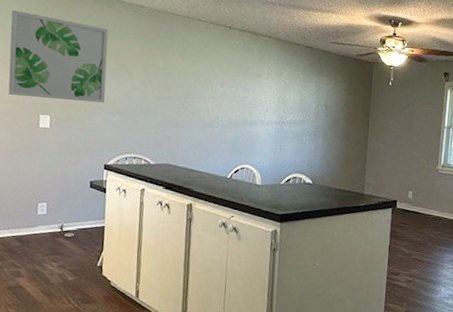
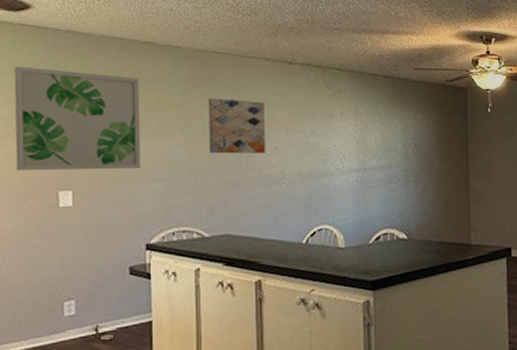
wall art: none [159,51,207,101] -> present [208,98,266,154]

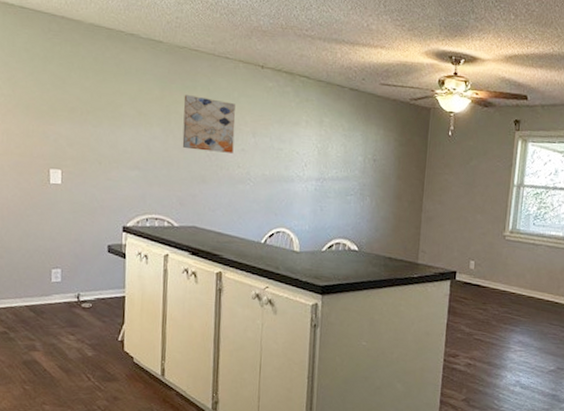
wall art: present [14,66,141,171] -> none [14,47,123,156]

